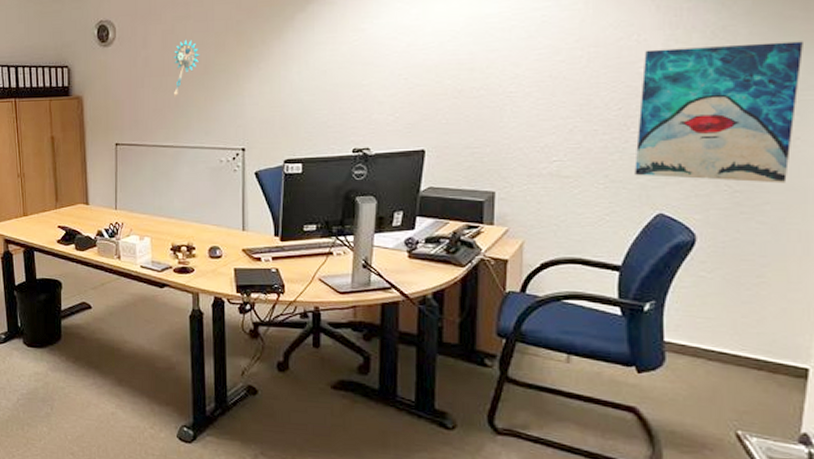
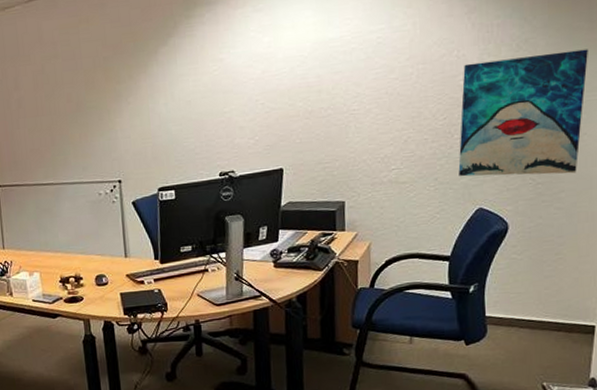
wall clock: present [174,39,200,98] -> none [45,78,71,136]

